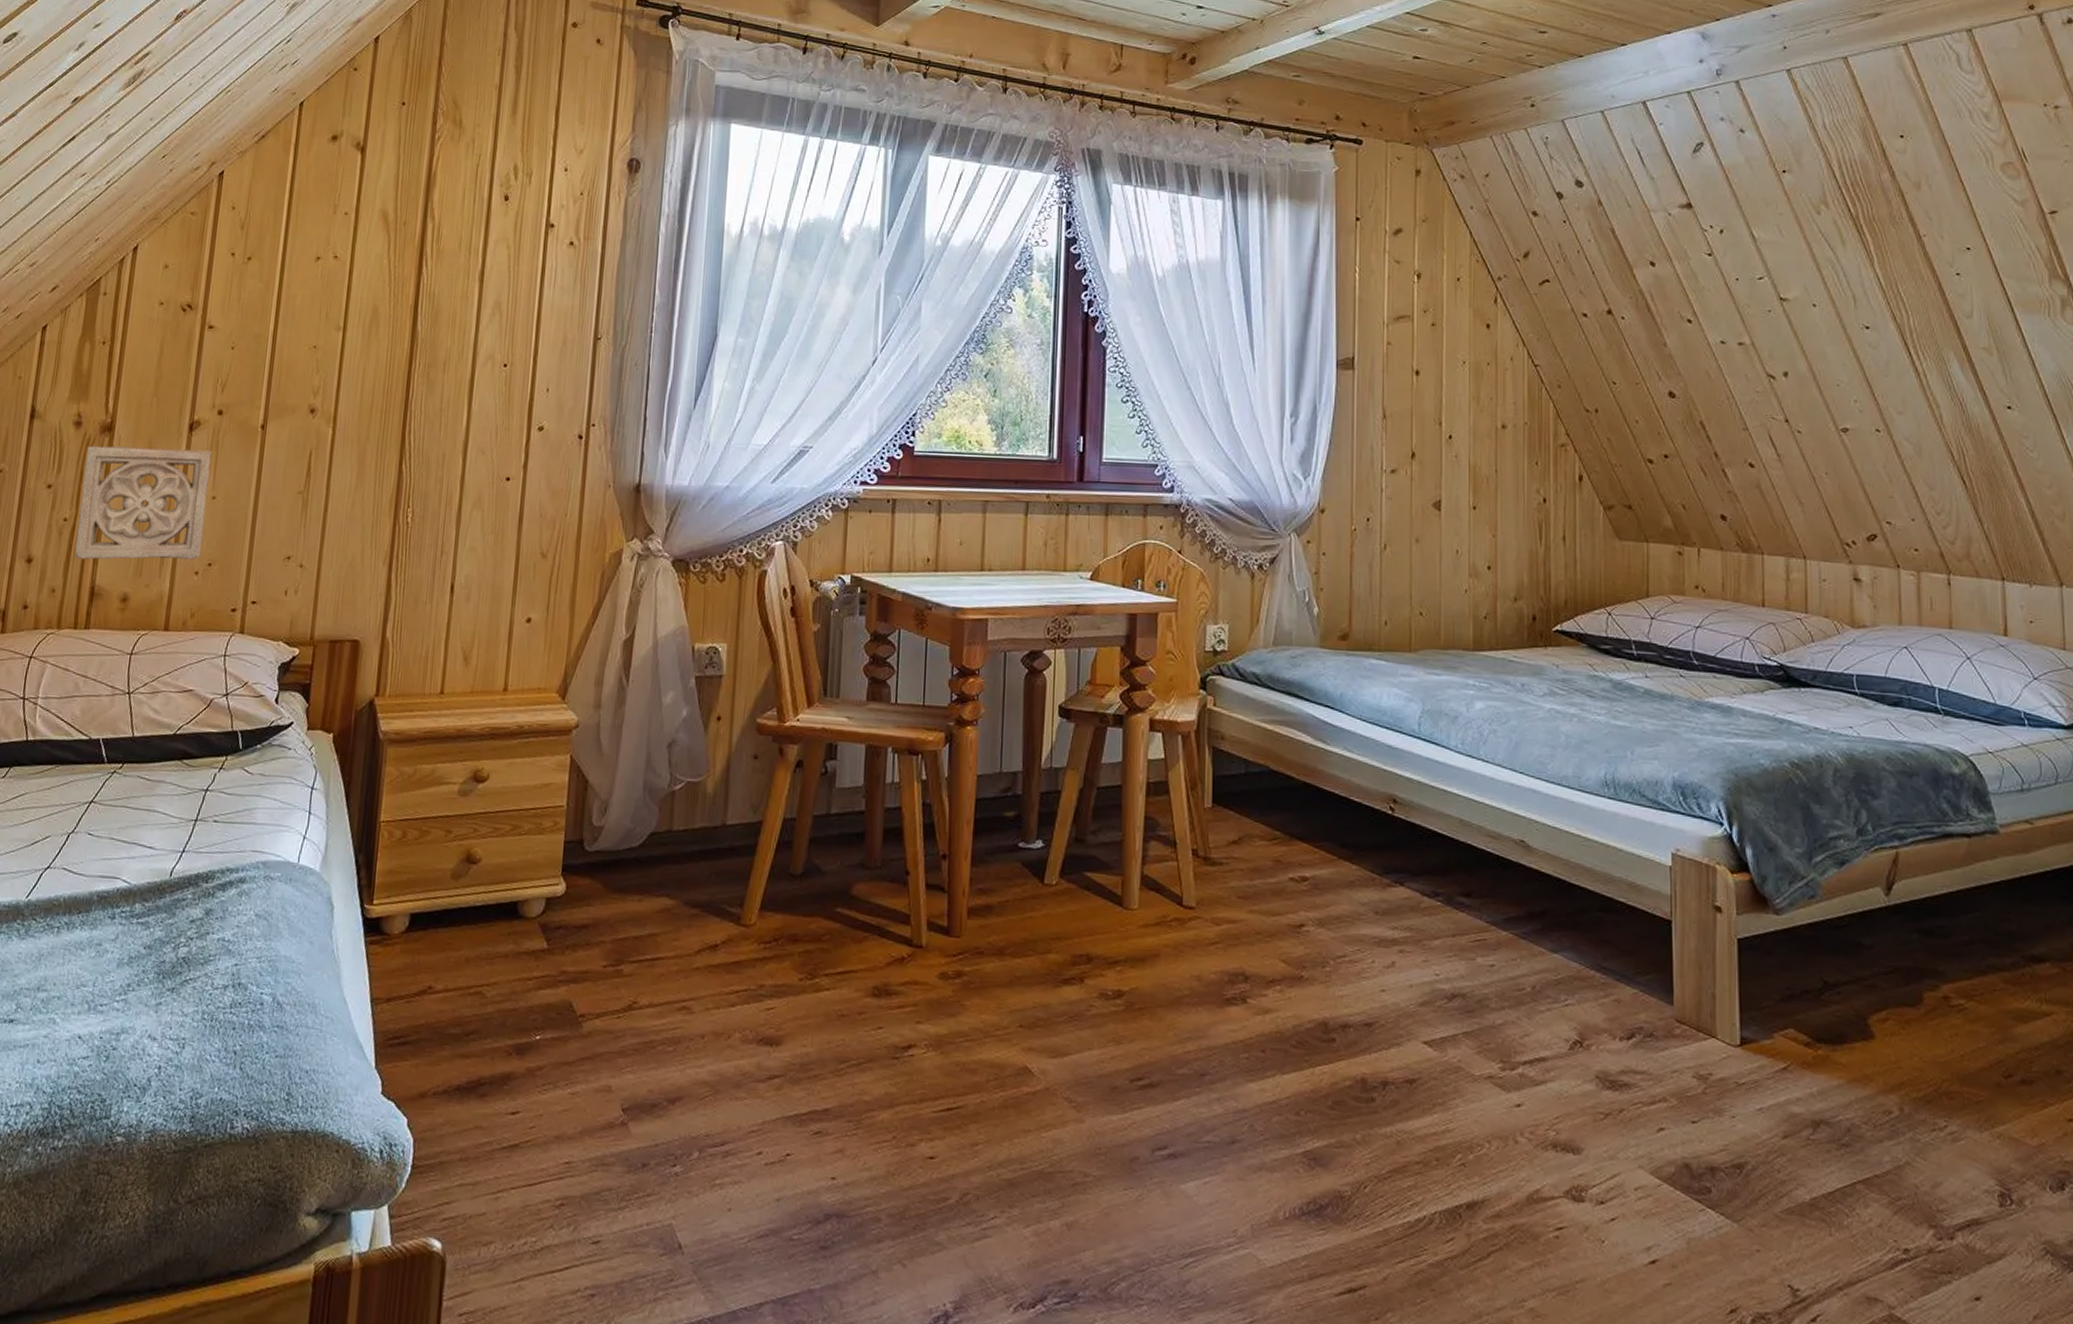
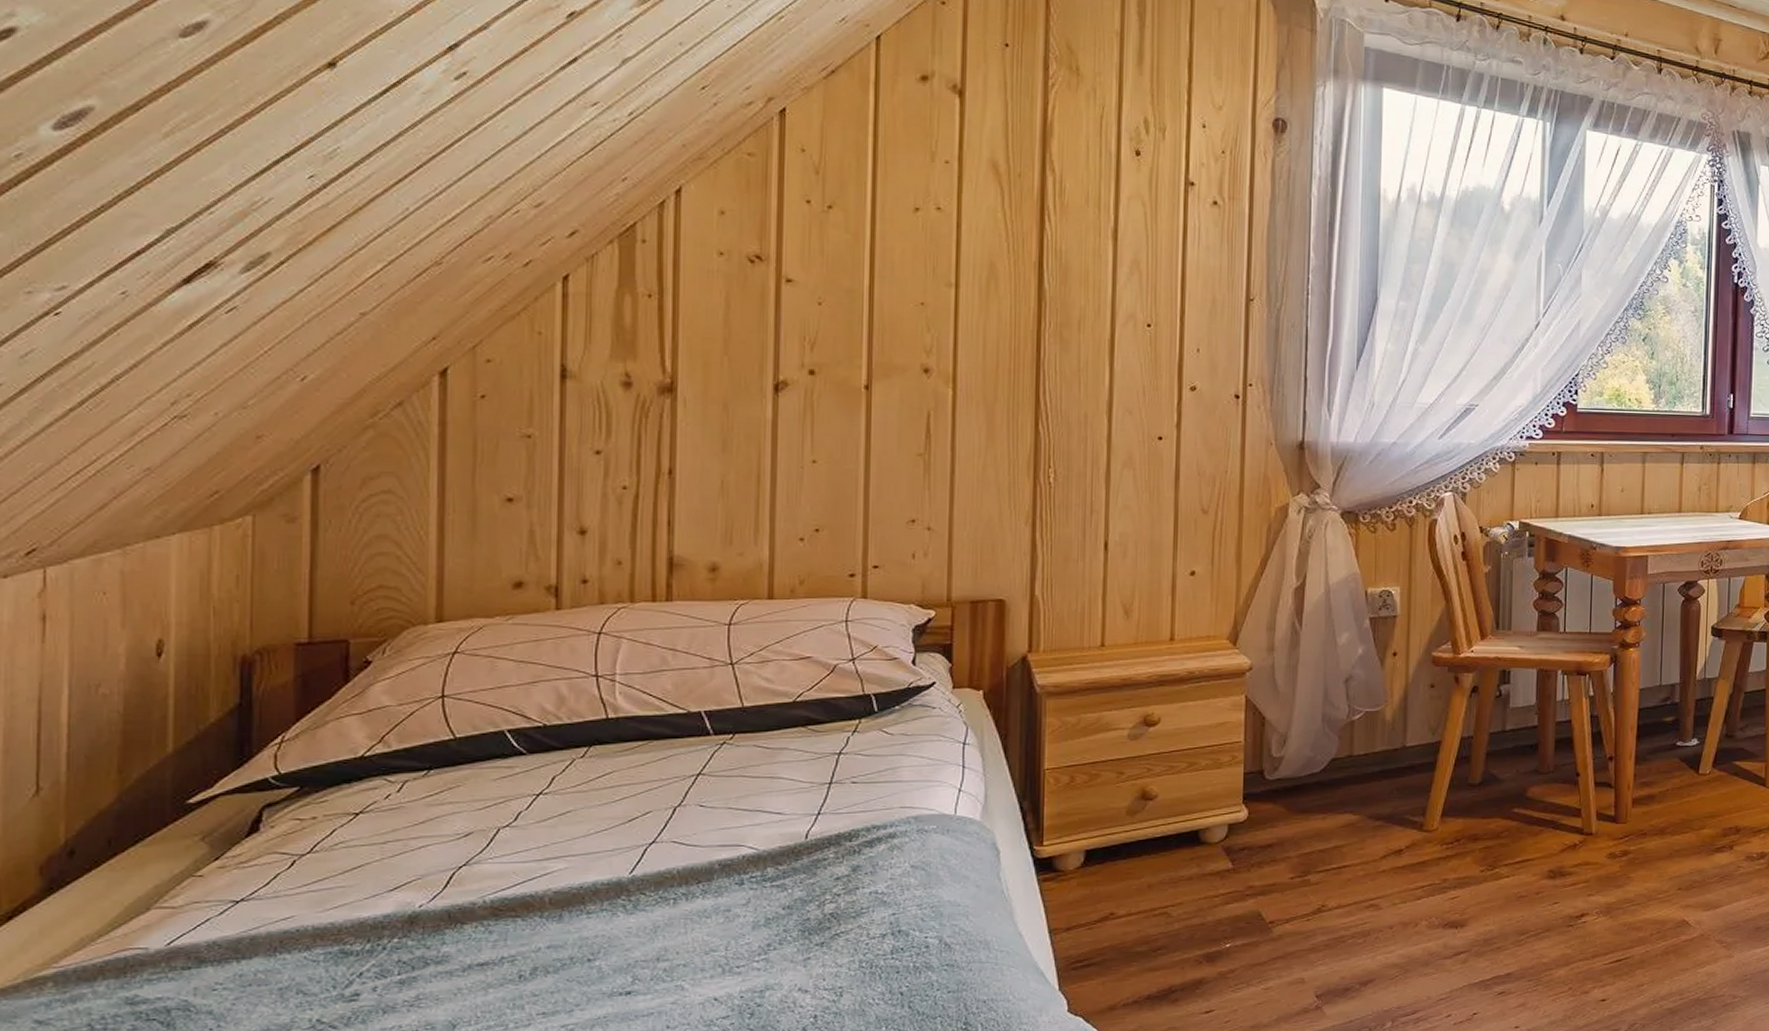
wall ornament: present [74,445,212,560] -> none [641,408,806,529]

